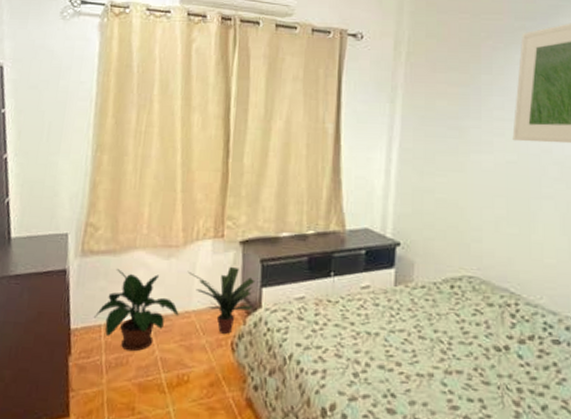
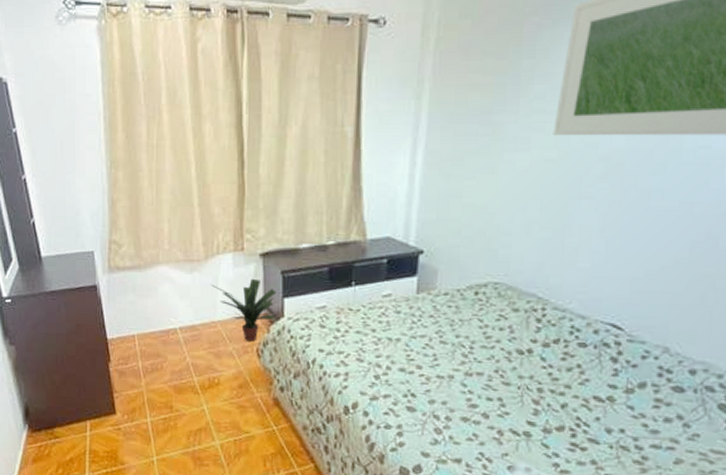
potted plant: present [94,269,179,352] -> none [128,284,206,358]

